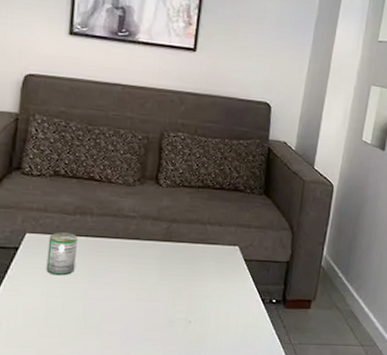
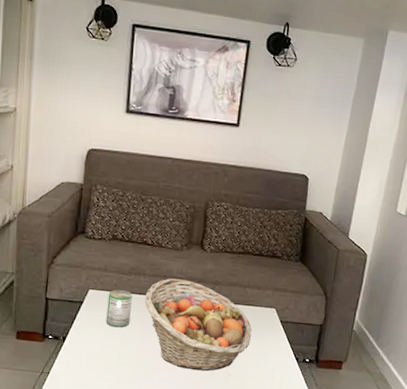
fruit basket: none [91,217,214,320] -> present [144,278,252,372]

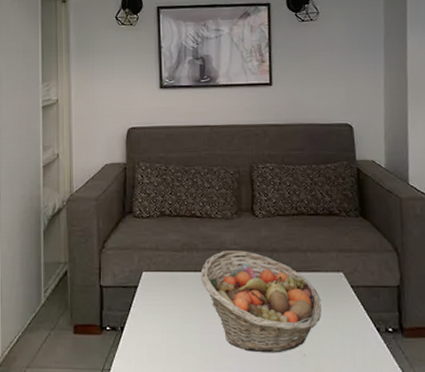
can: present [106,290,132,328] -> none [162,269,188,311]

